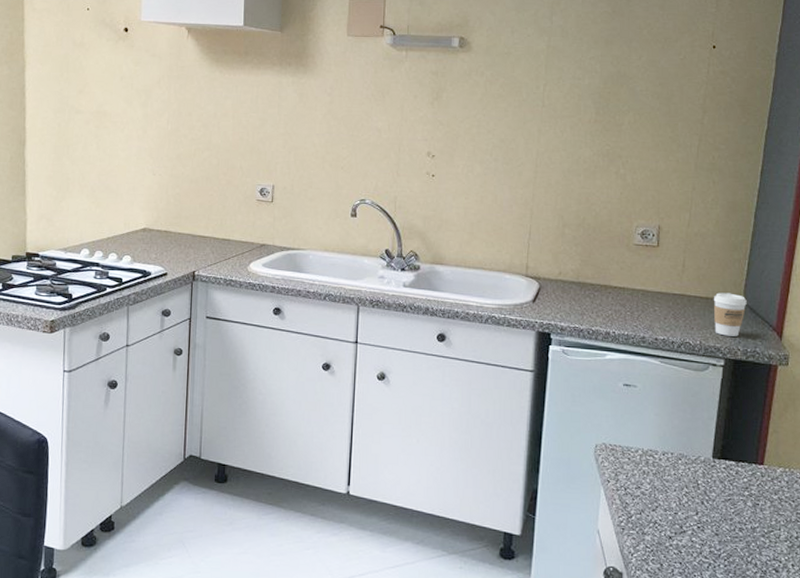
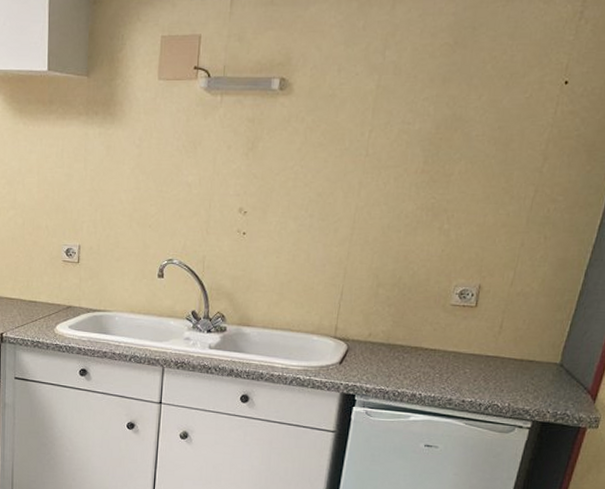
coffee cup: present [714,292,747,336] -> none [525,354,564,399]

